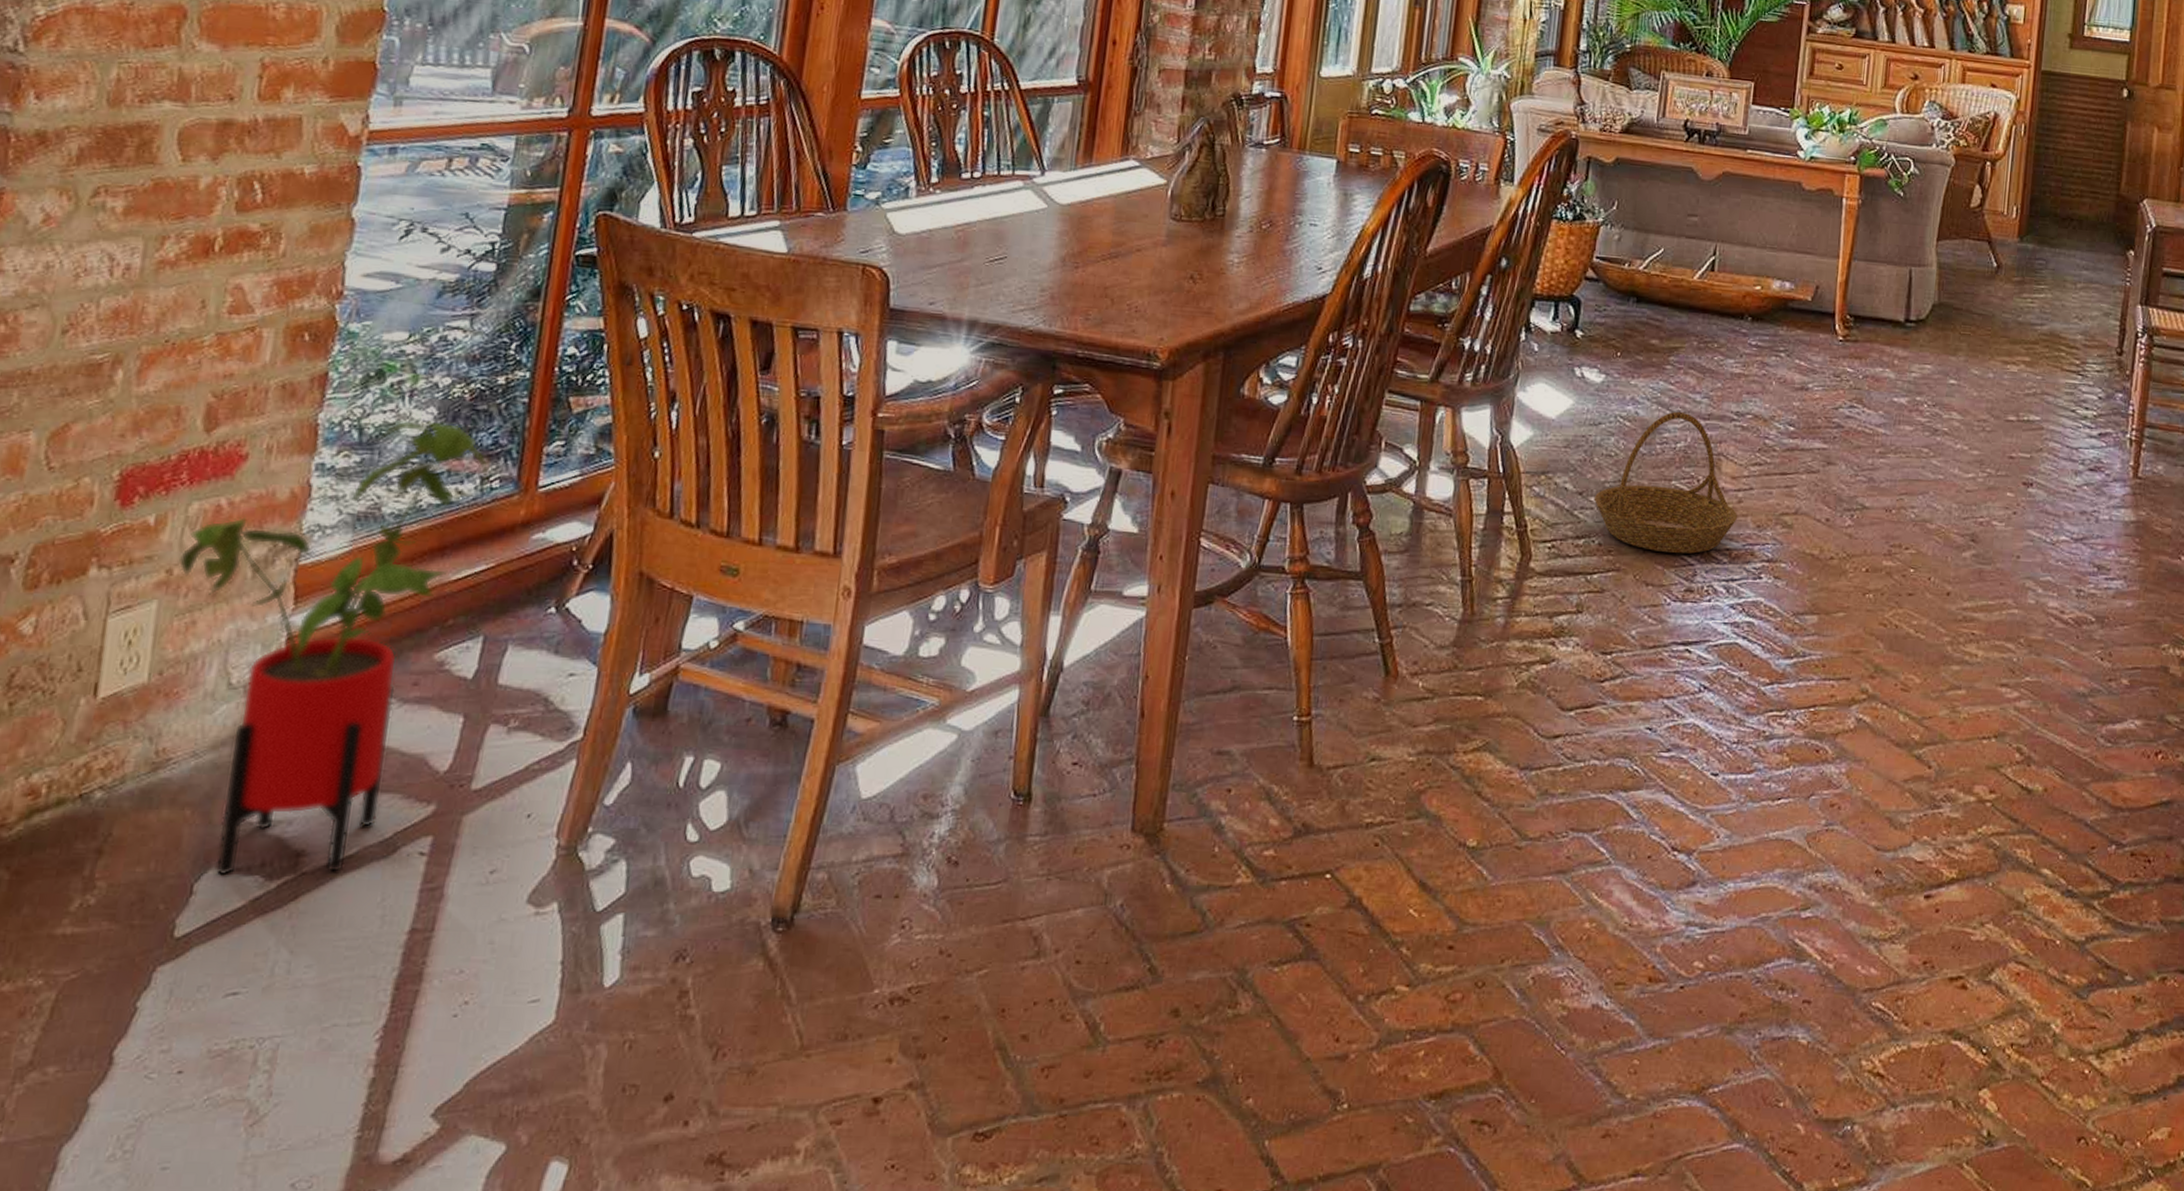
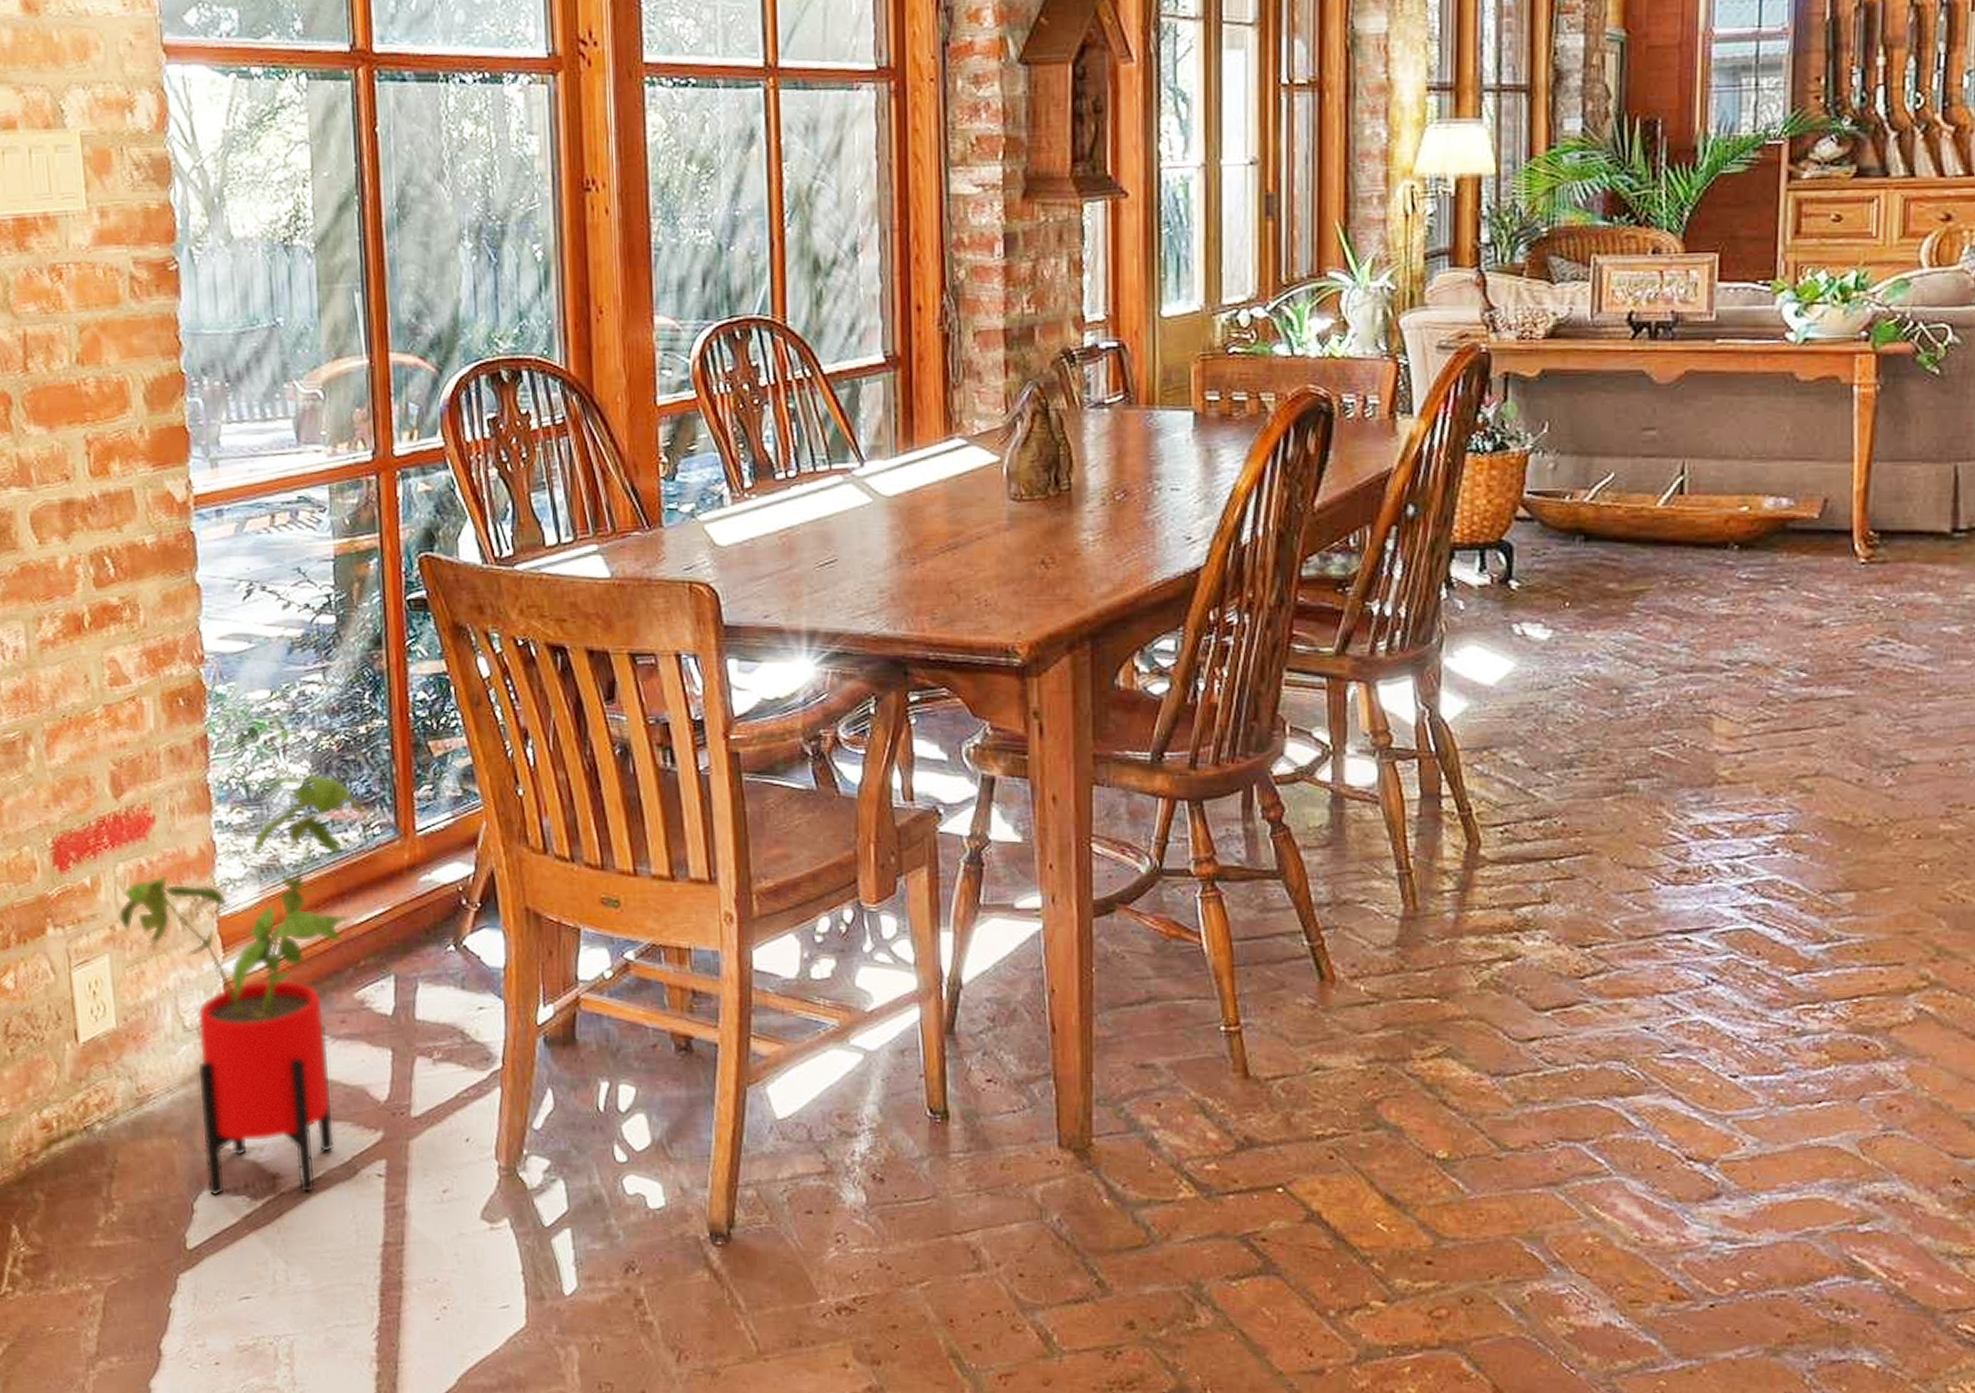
basket: present [1595,411,1738,554] -> none [1553,665,1740,831]

